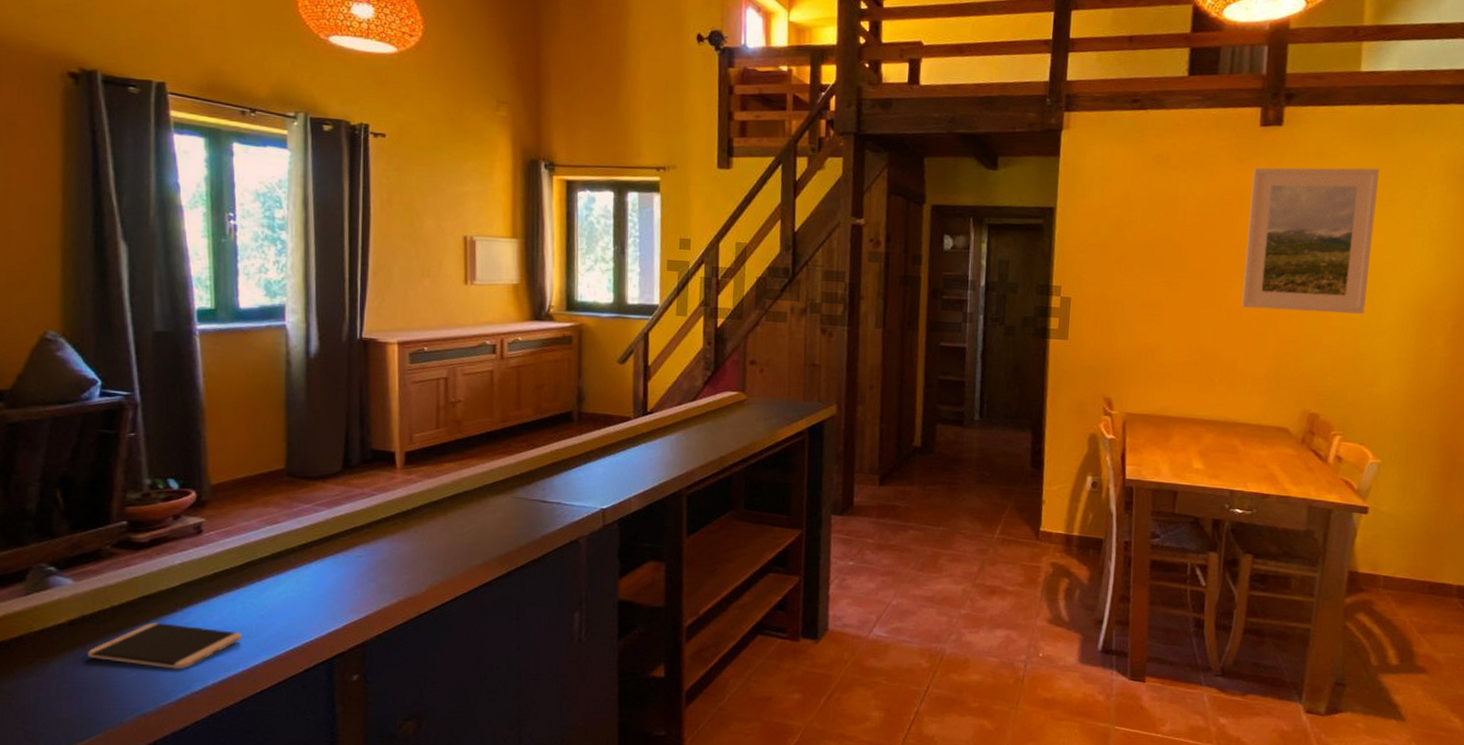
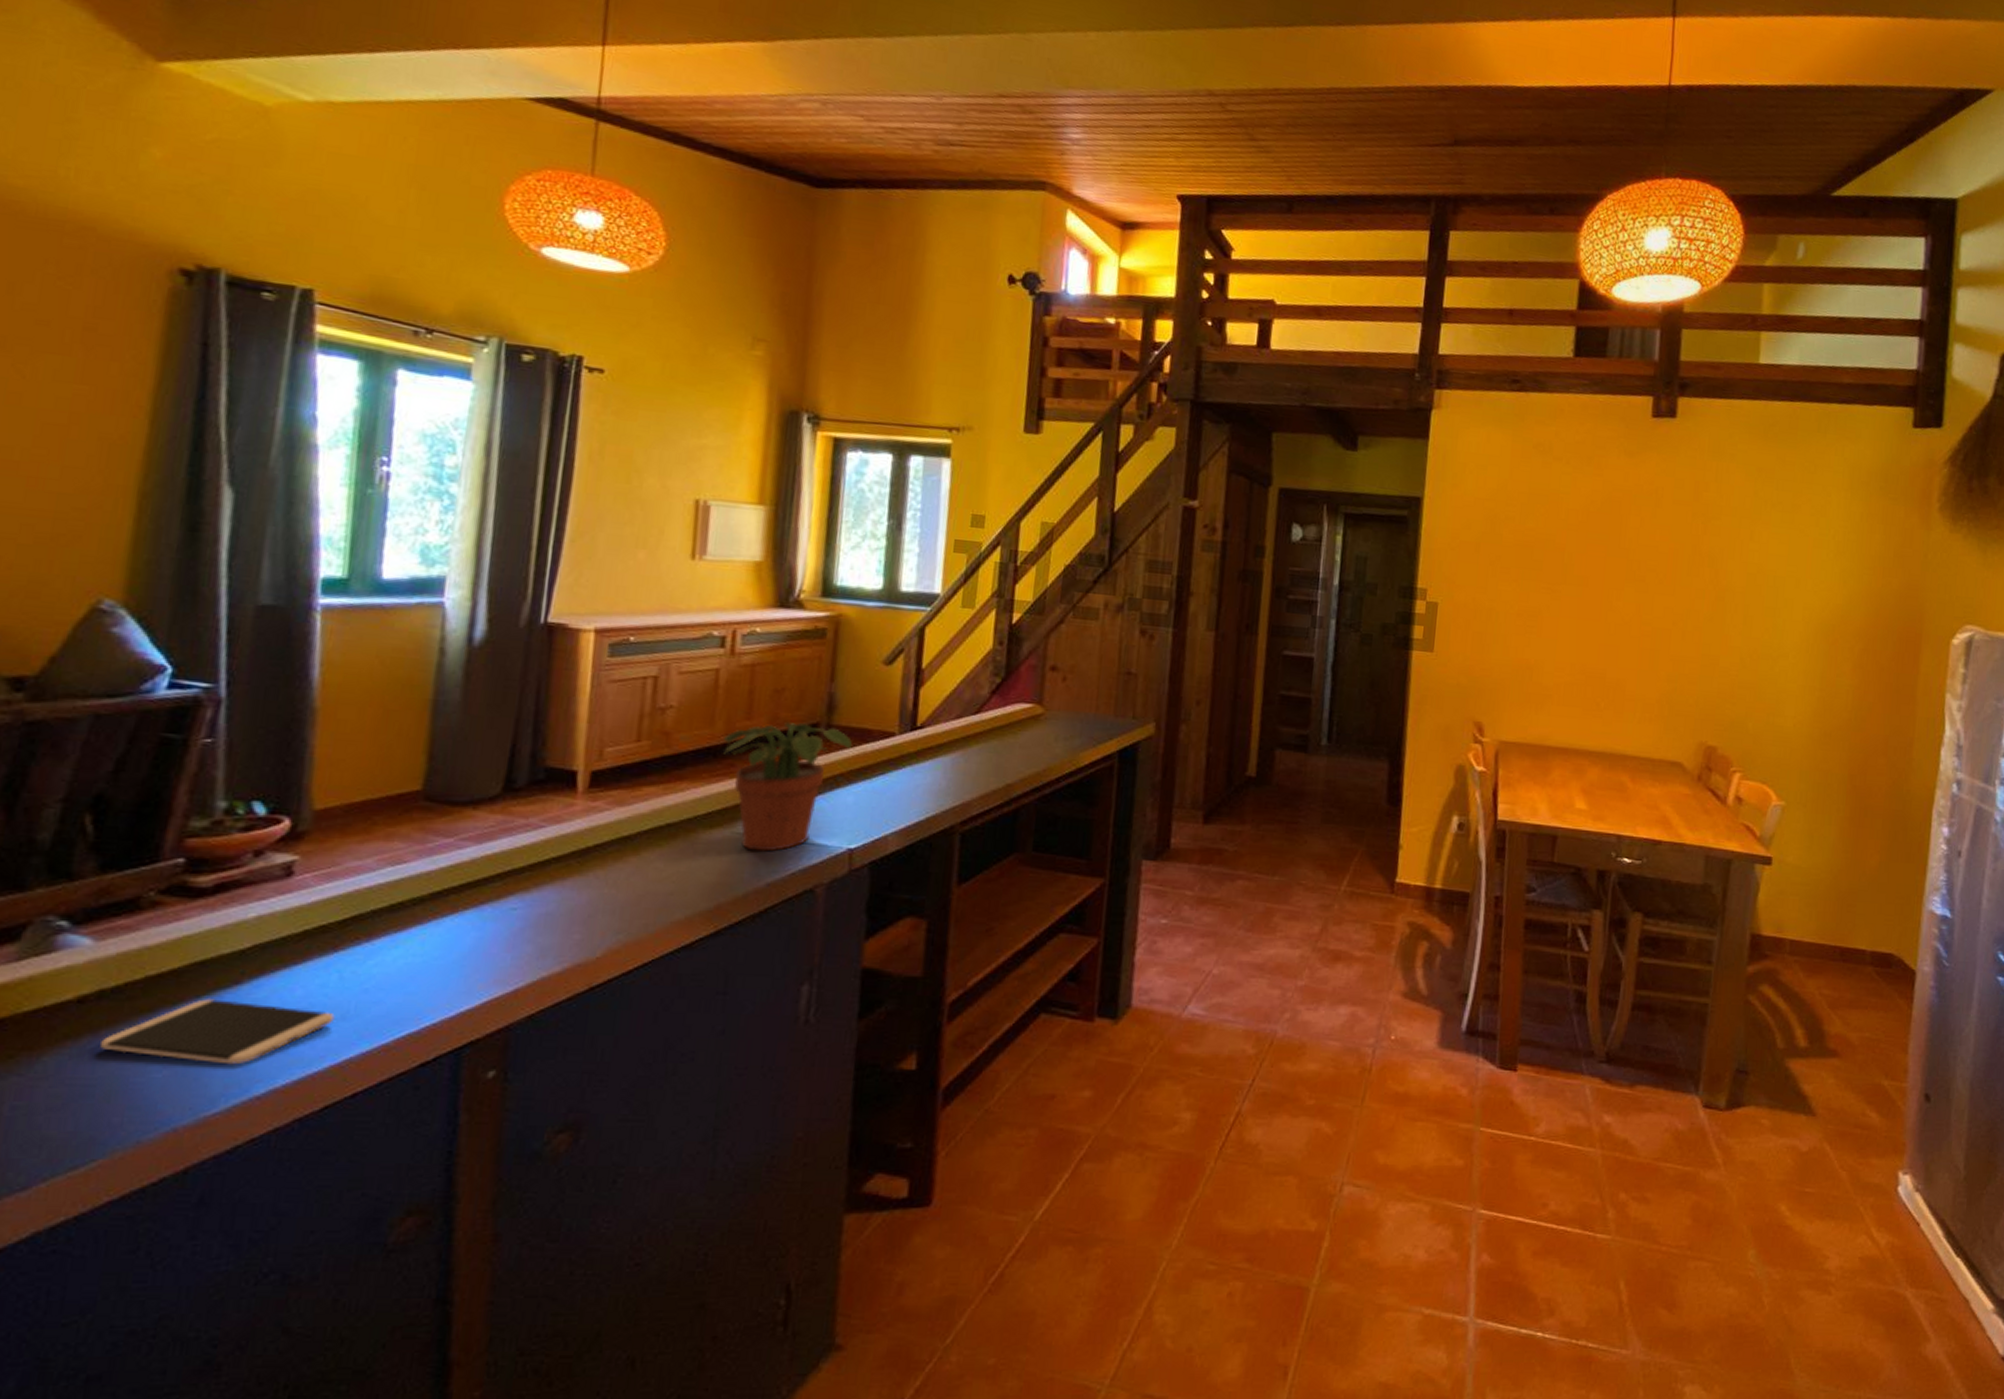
potted plant: none [501,410,598,512] -> present [724,721,852,852]
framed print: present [1241,167,1379,314] -> none [1630,463,1780,633]

